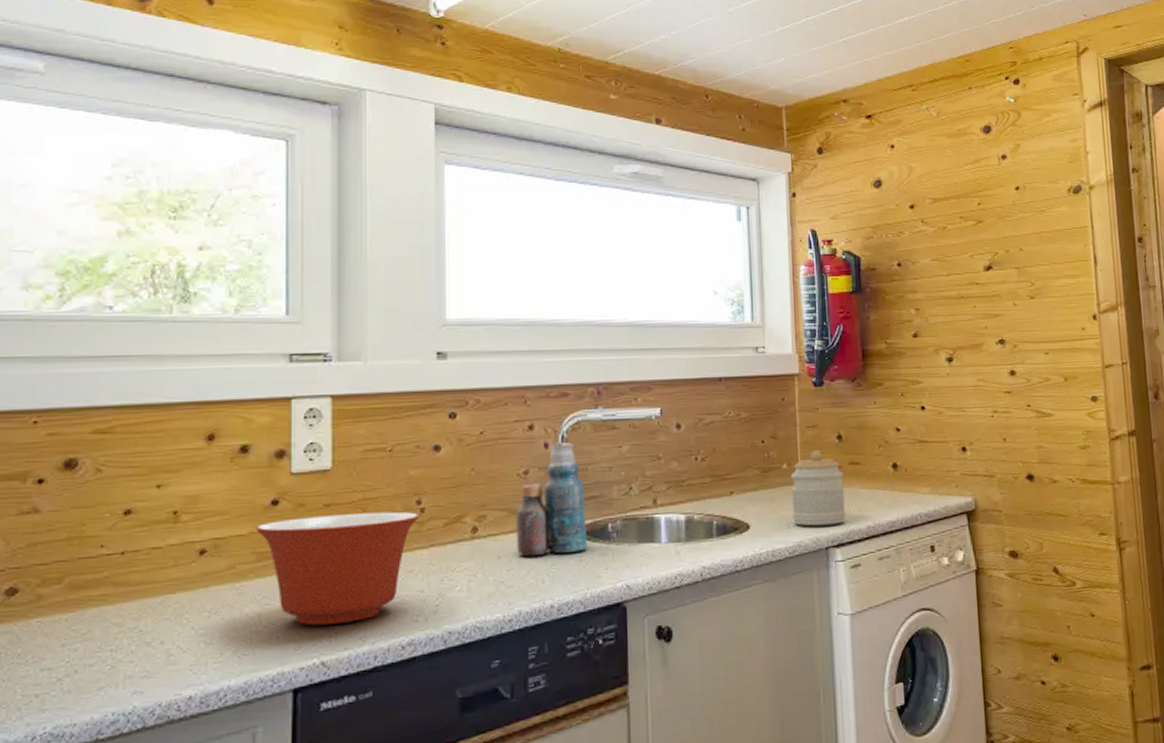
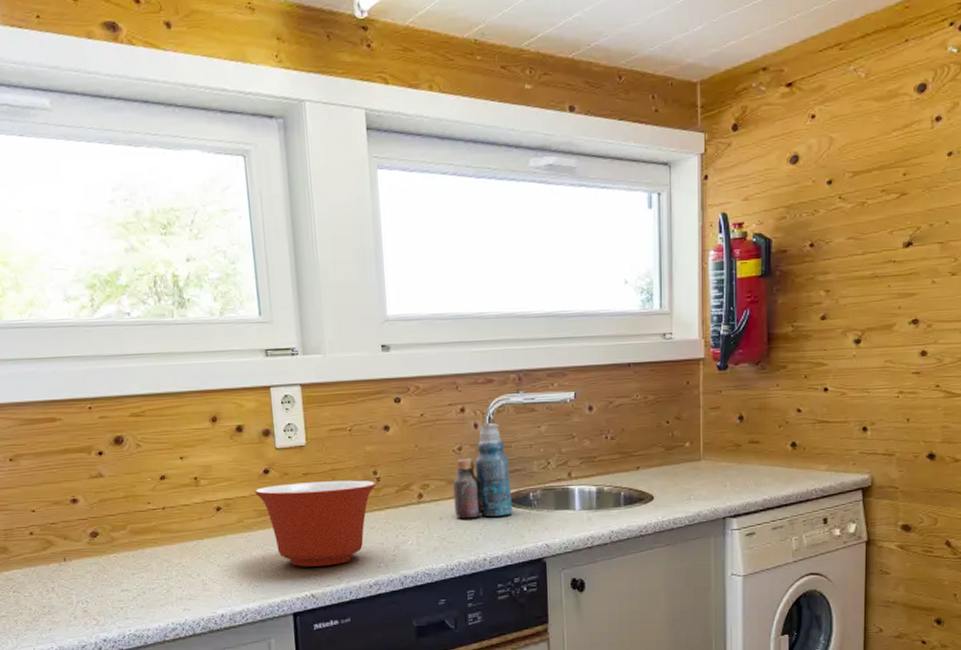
jar: present [791,451,846,527] -> none [693,430,744,499]

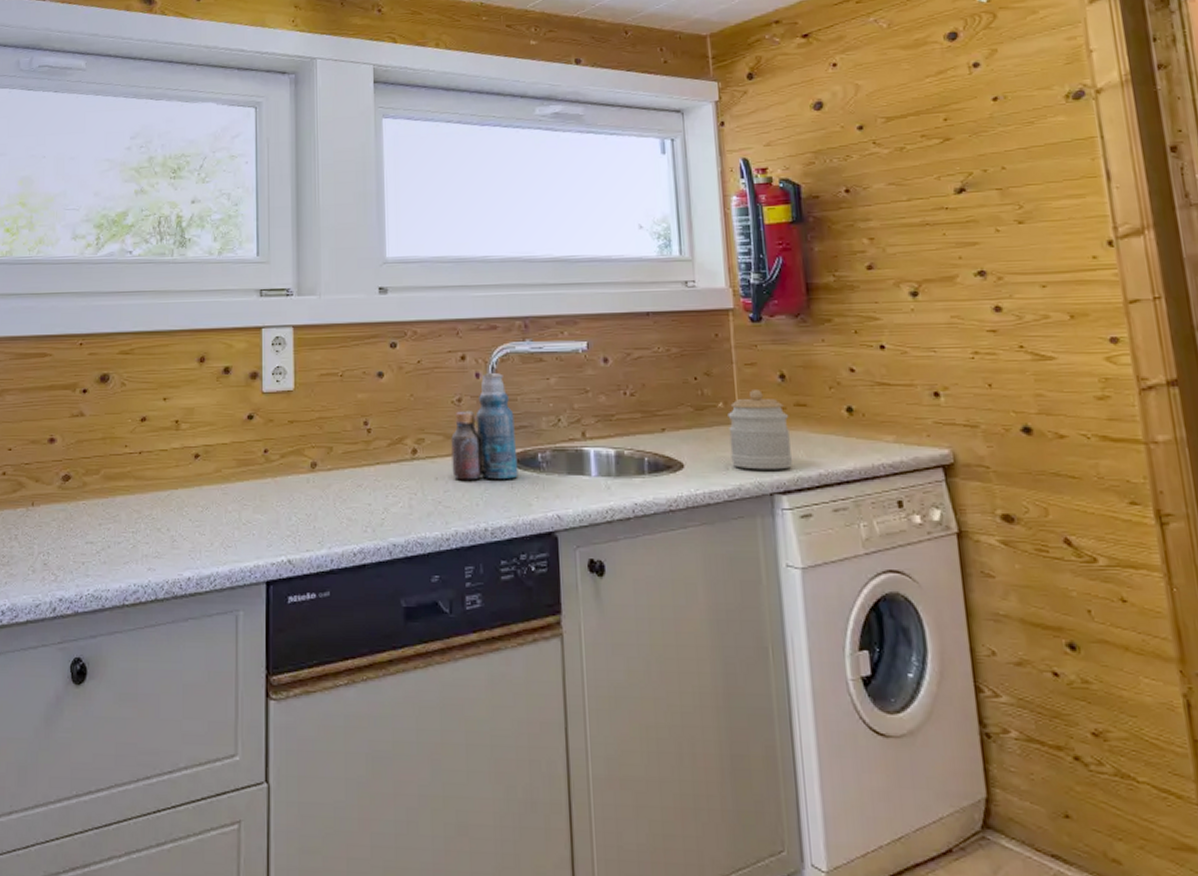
mixing bowl: present [254,480,377,567] -> none [235,430,367,527]
jar: none [693,430,744,499] -> present [728,390,793,470]

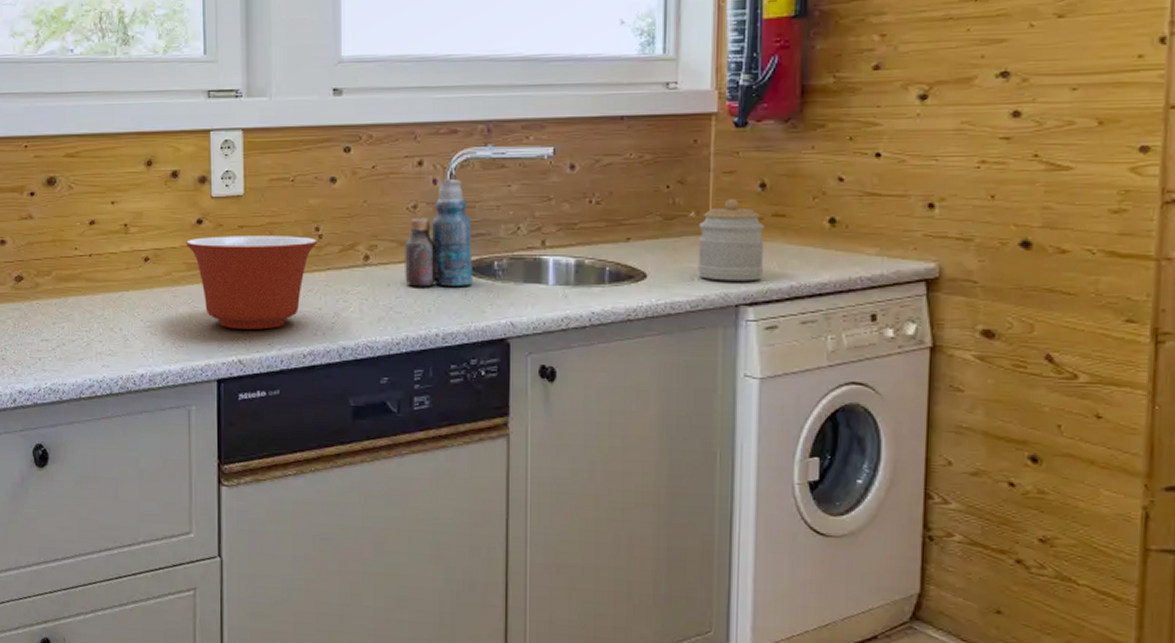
mixing bowl: none [235,430,367,527] -> present [185,236,318,330]

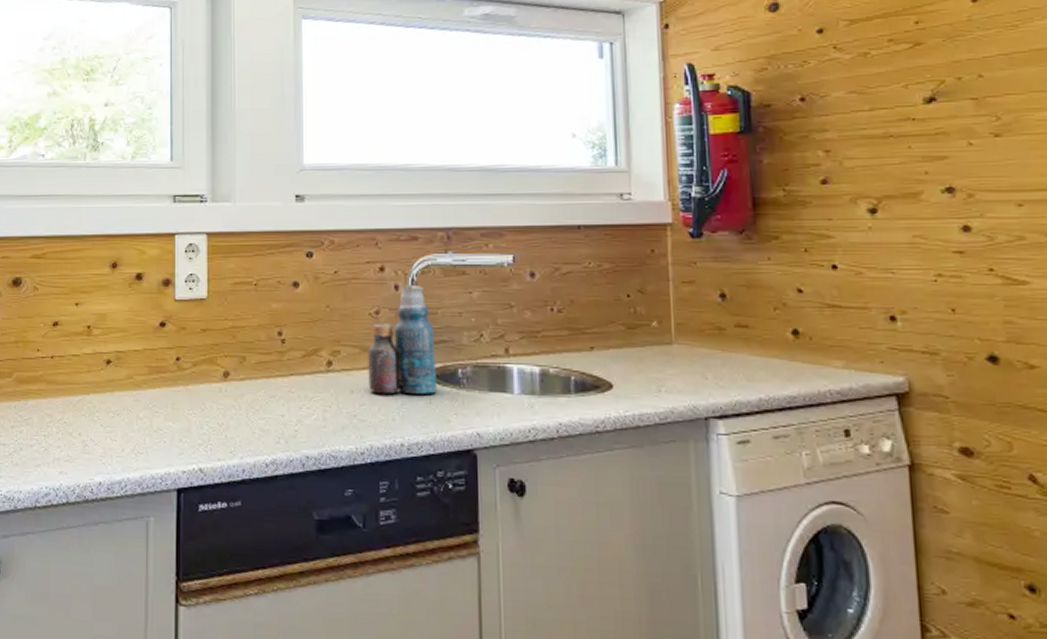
mixing bowl: present [185,236,318,330] -> none [147,339,281,437]
jar: present [698,199,766,282] -> none [662,309,731,394]

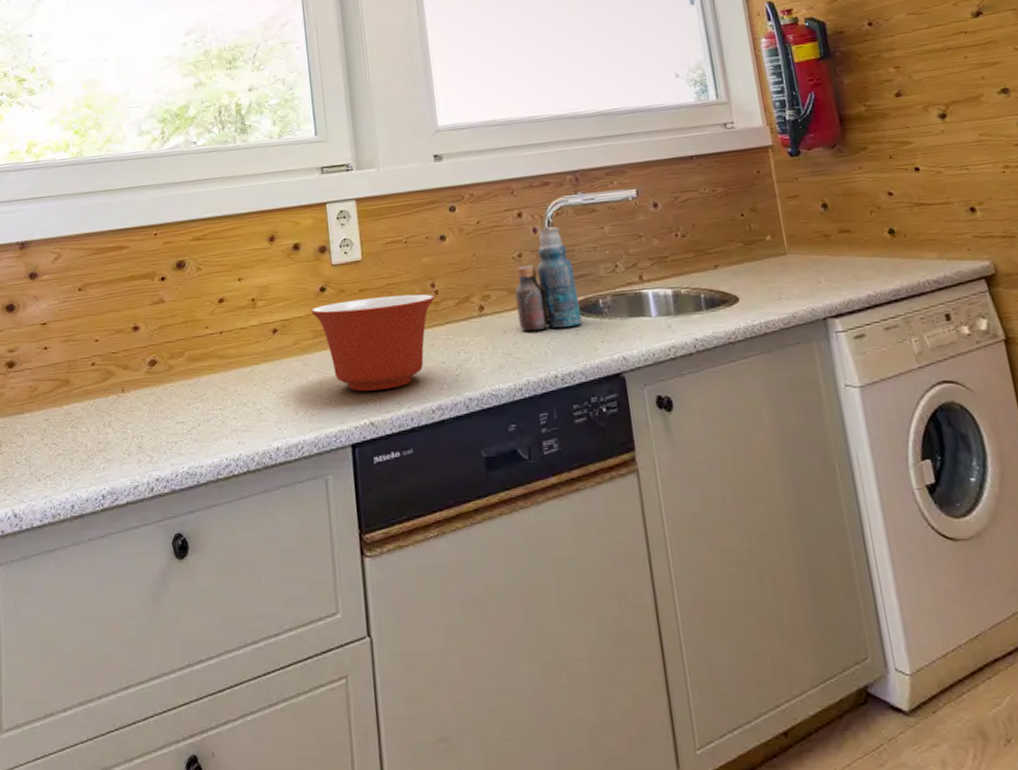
mixing bowl: none [147,339,281,437] -> present [310,294,435,392]

